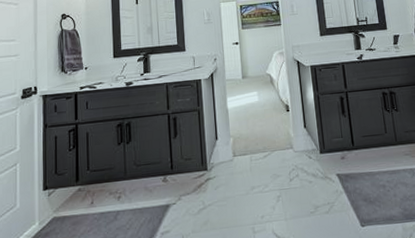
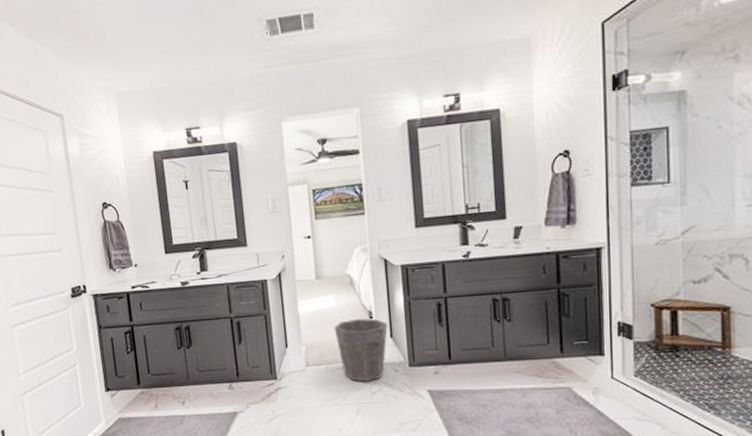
waste bin: none [257,111,302,169] -> present [334,318,388,382]

